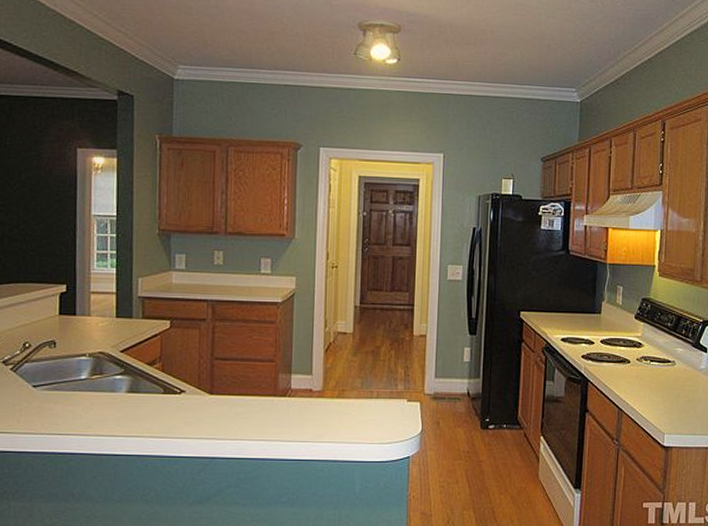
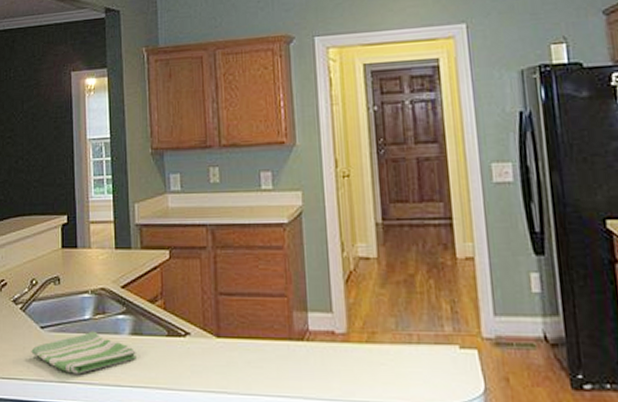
dish towel: none [21,389,132,427] -> present [31,331,136,374]

